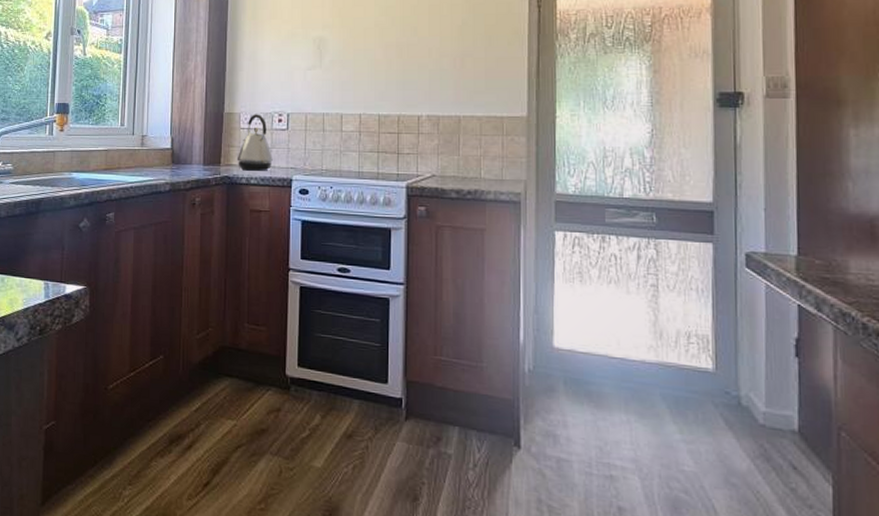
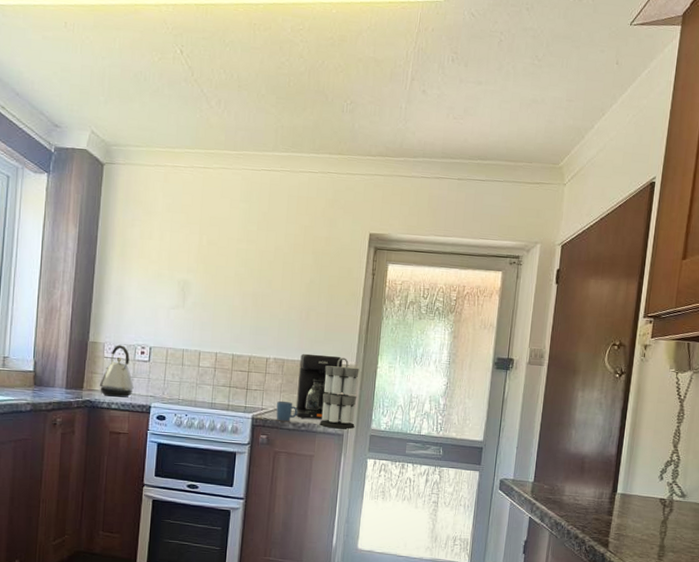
mug: none [435,164,460,191] -> present [276,401,298,423]
coffee maker: none [457,107,513,186] -> present [295,353,343,421]
spice rack: none [489,108,534,195] -> present [319,357,360,430]

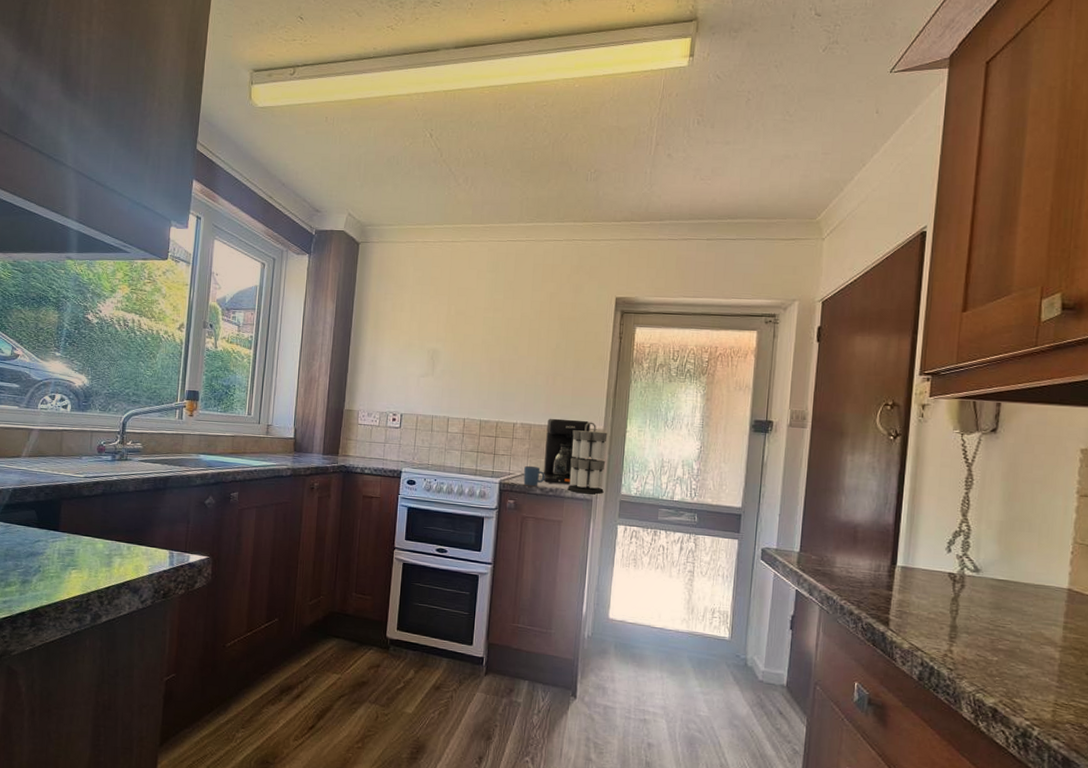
kettle: present [99,345,134,397] -> none [353,412,386,463]

